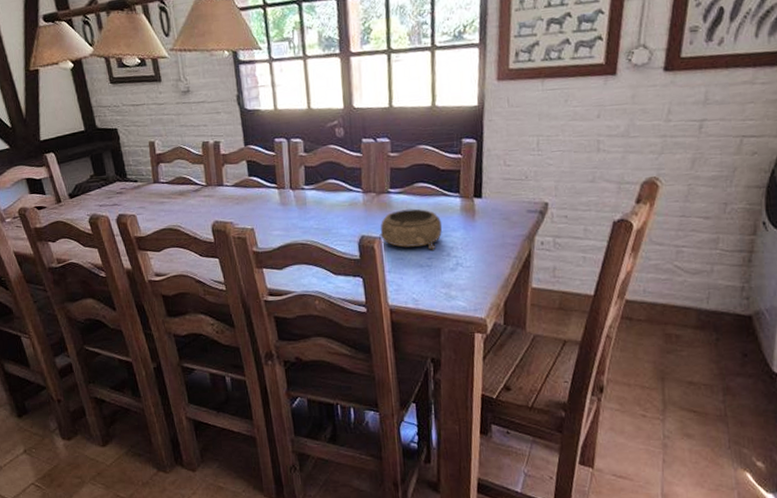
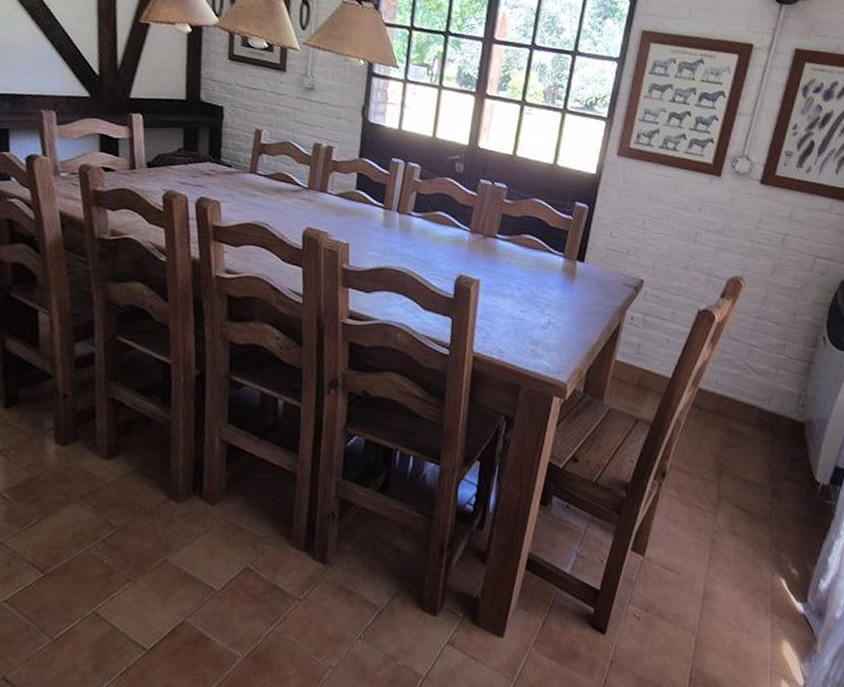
decorative bowl: present [379,208,443,250] -> none [477,257,542,304]

